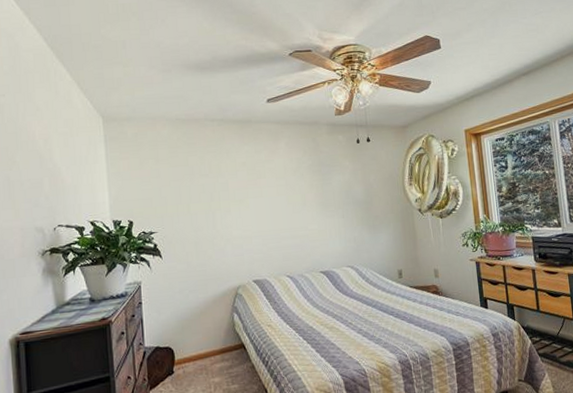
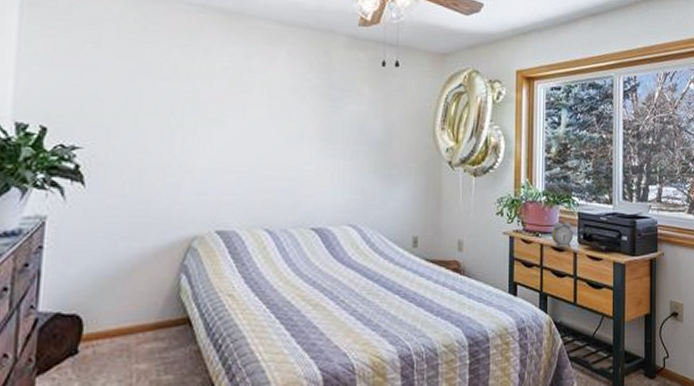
alarm clock: none [510,246,530,267] -> present [551,222,573,248]

